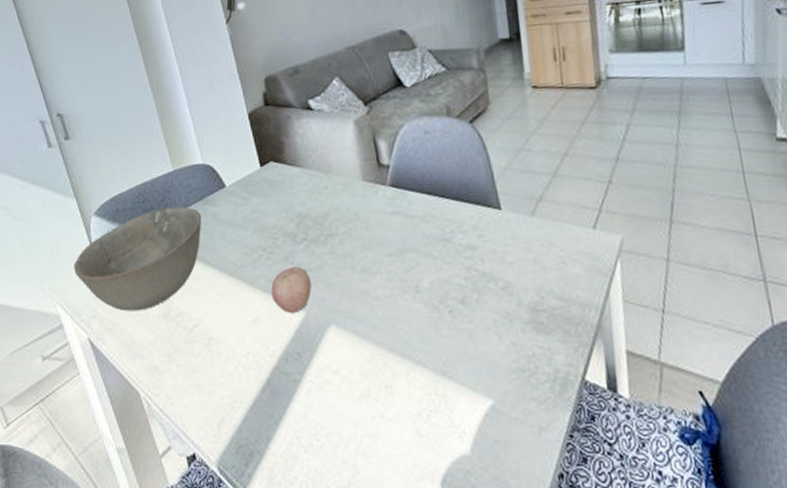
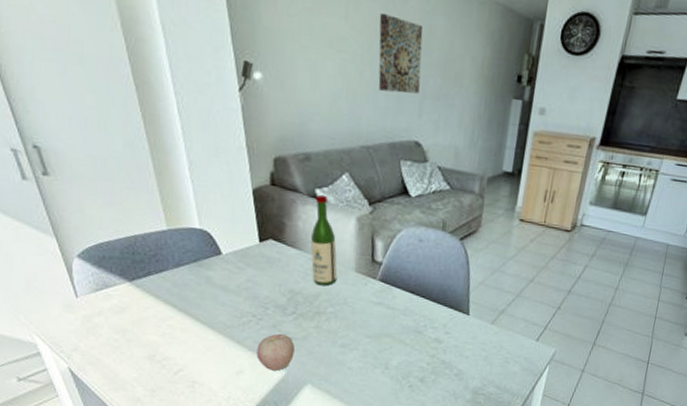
bowl: present [74,206,202,312] -> none [53,262,195,351]
wine bottle: none [310,104,345,204] -> present [310,194,337,286]

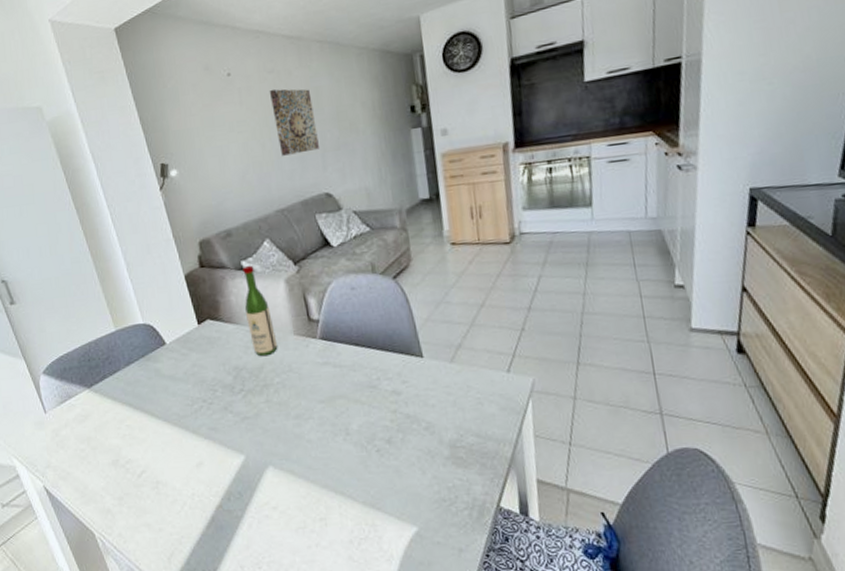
apple: present [256,333,295,371] -> none [212,414,250,457]

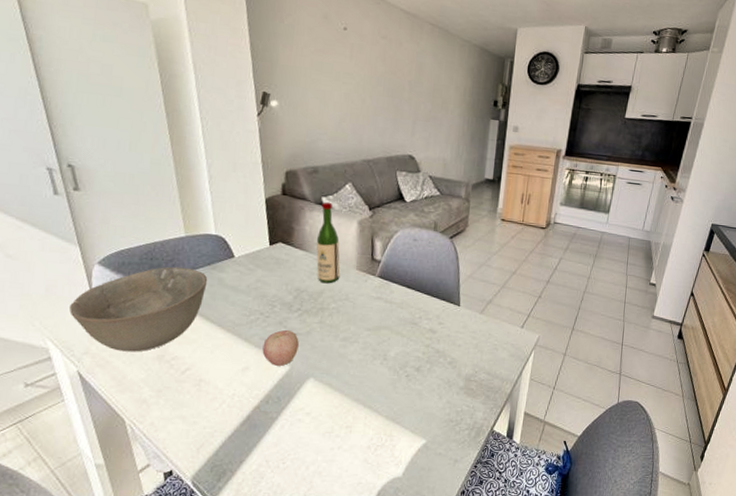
bowl: none [26,363,145,461] -> present [69,266,208,352]
apple: none [212,414,250,457] -> present [262,329,299,366]
wall art: present [269,89,319,156] -> none [377,53,415,117]

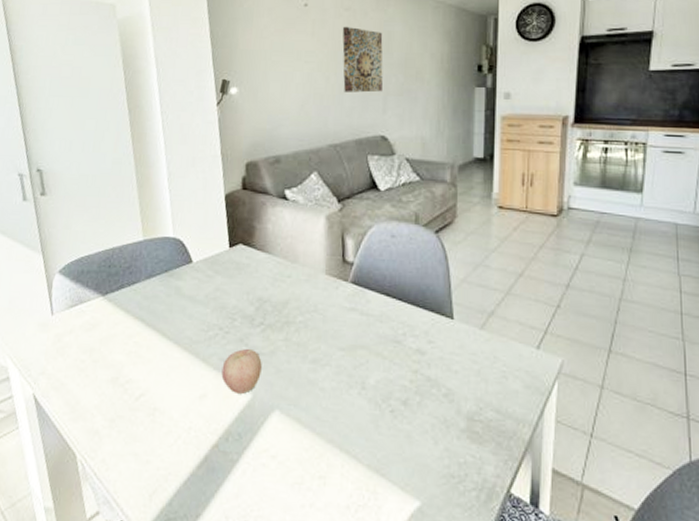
bowl: present [69,266,208,352] -> none [29,274,165,373]
wine bottle: present [316,202,340,284] -> none [279,195,307,292]
wall art: none [377,53,415,117] -> present [342,26,383,93]

